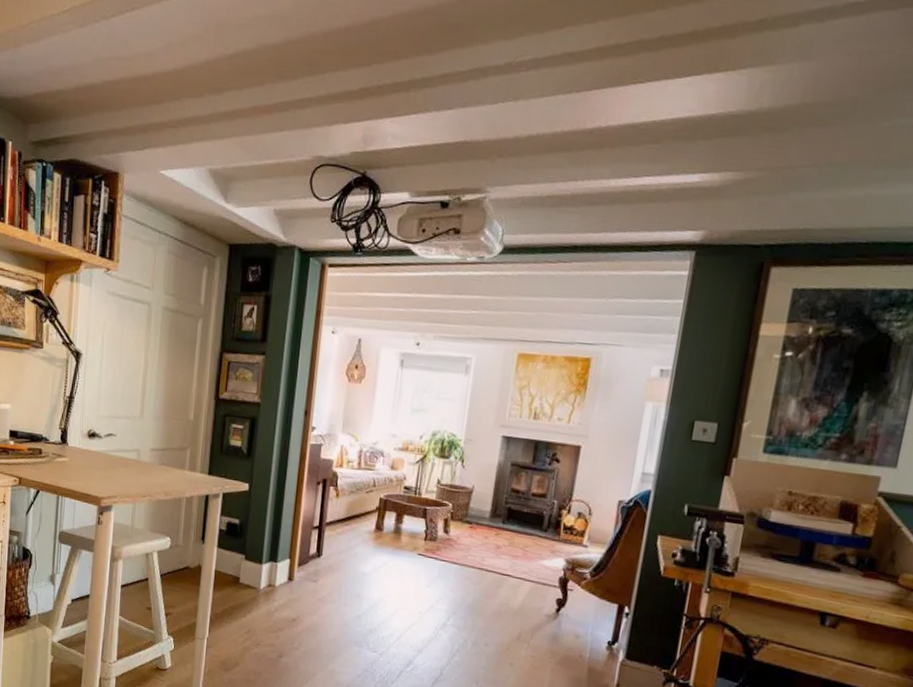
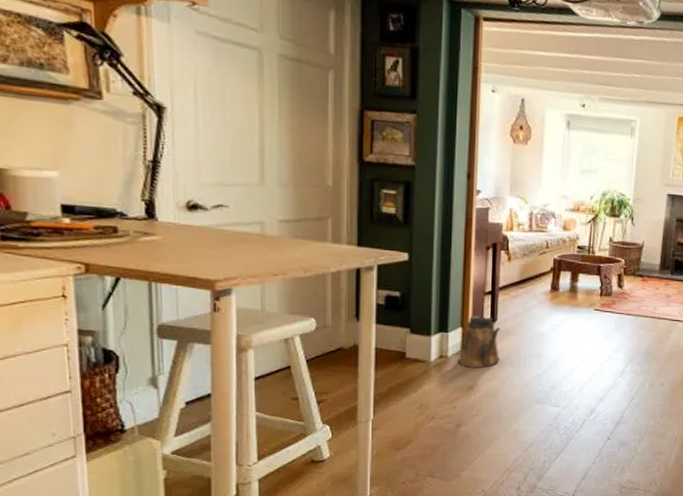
watering can: none [284,548,325,602] -> present [458,316,501,368]

